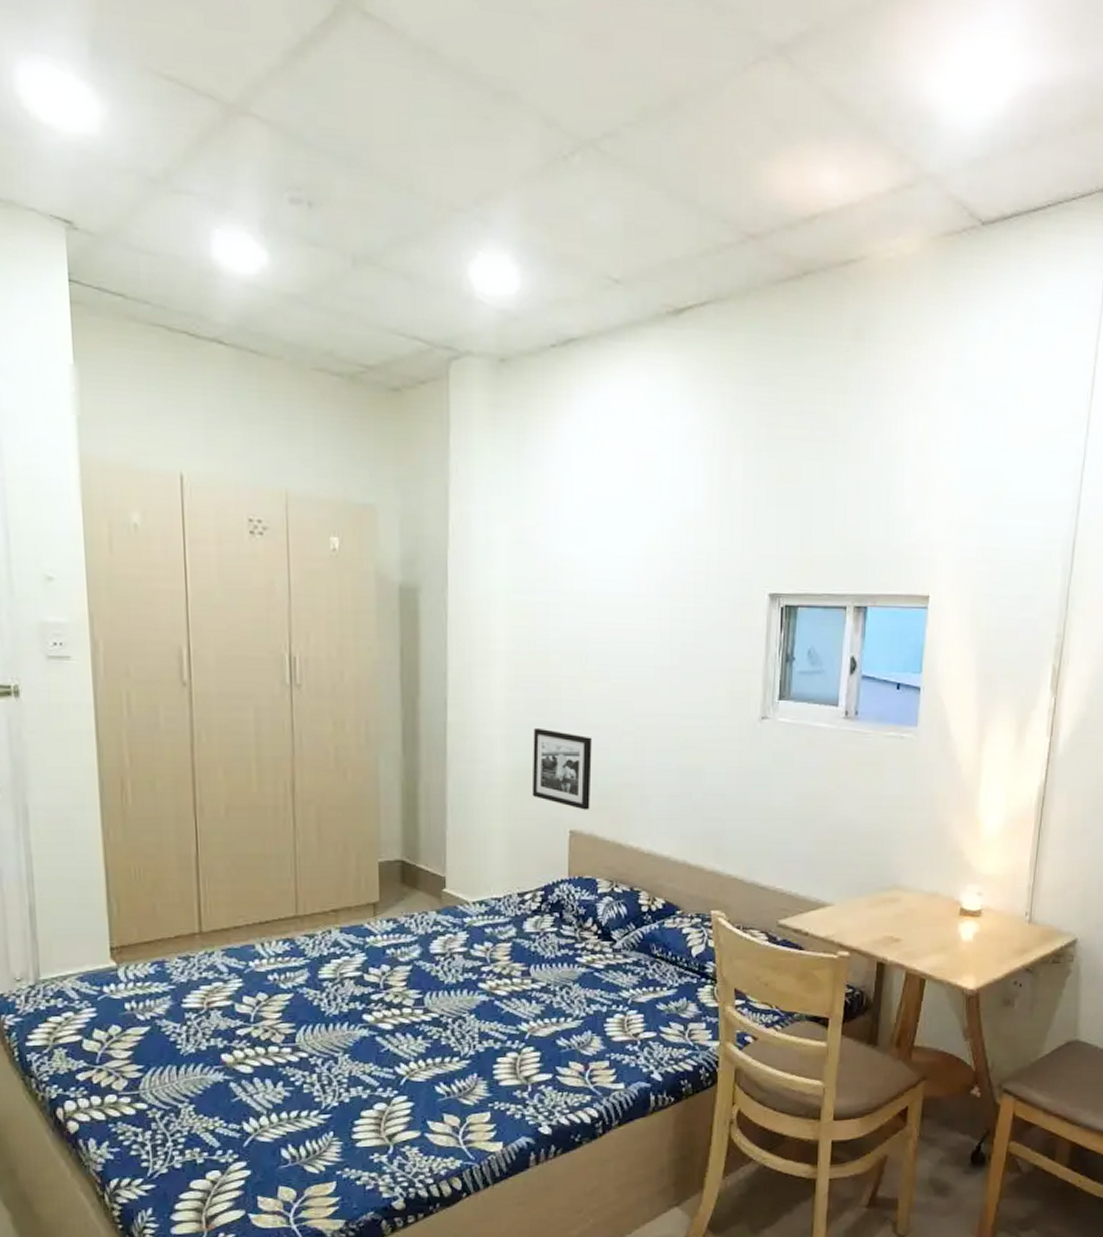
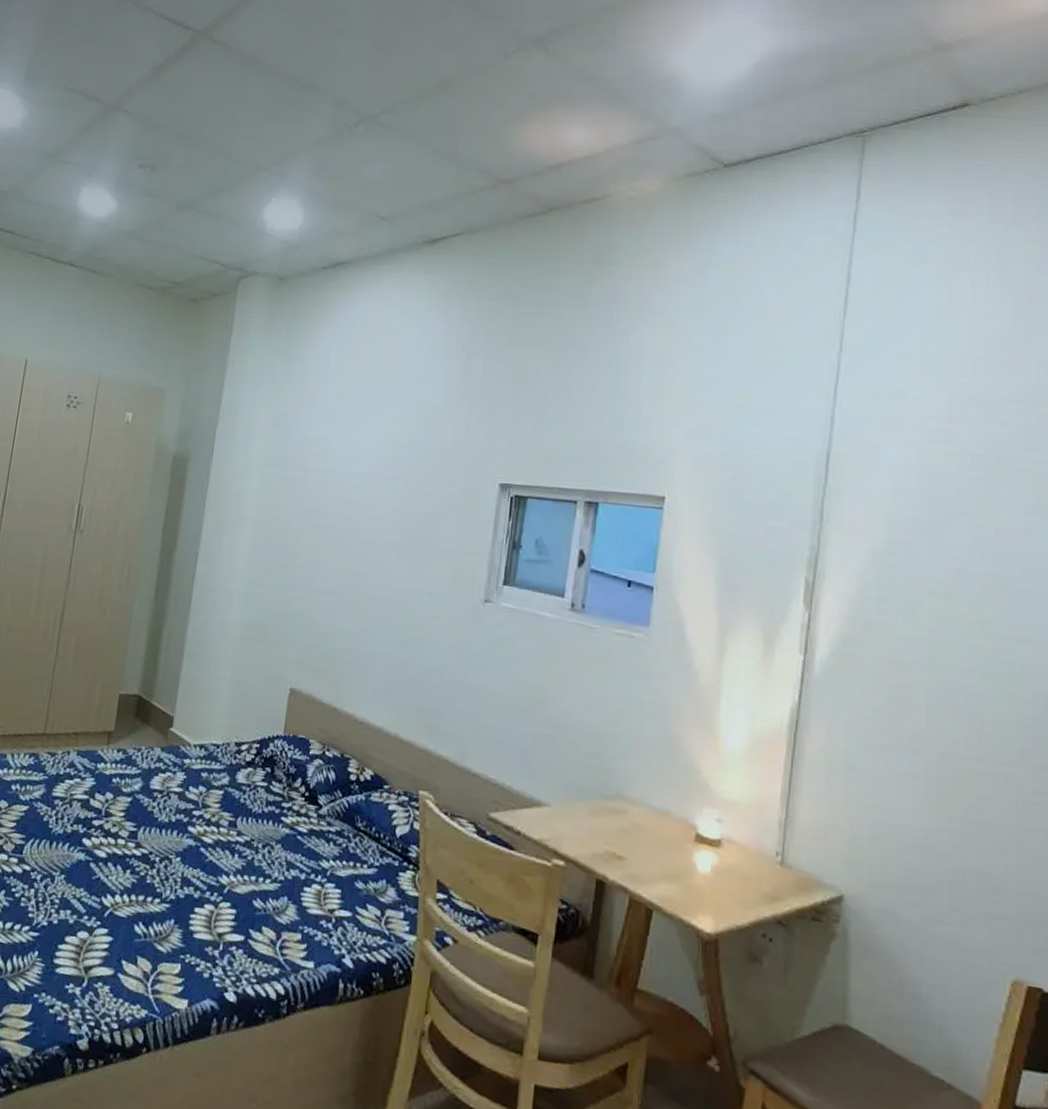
picture frame: present [532,727,592,810] -> none [260,587,320,671]

